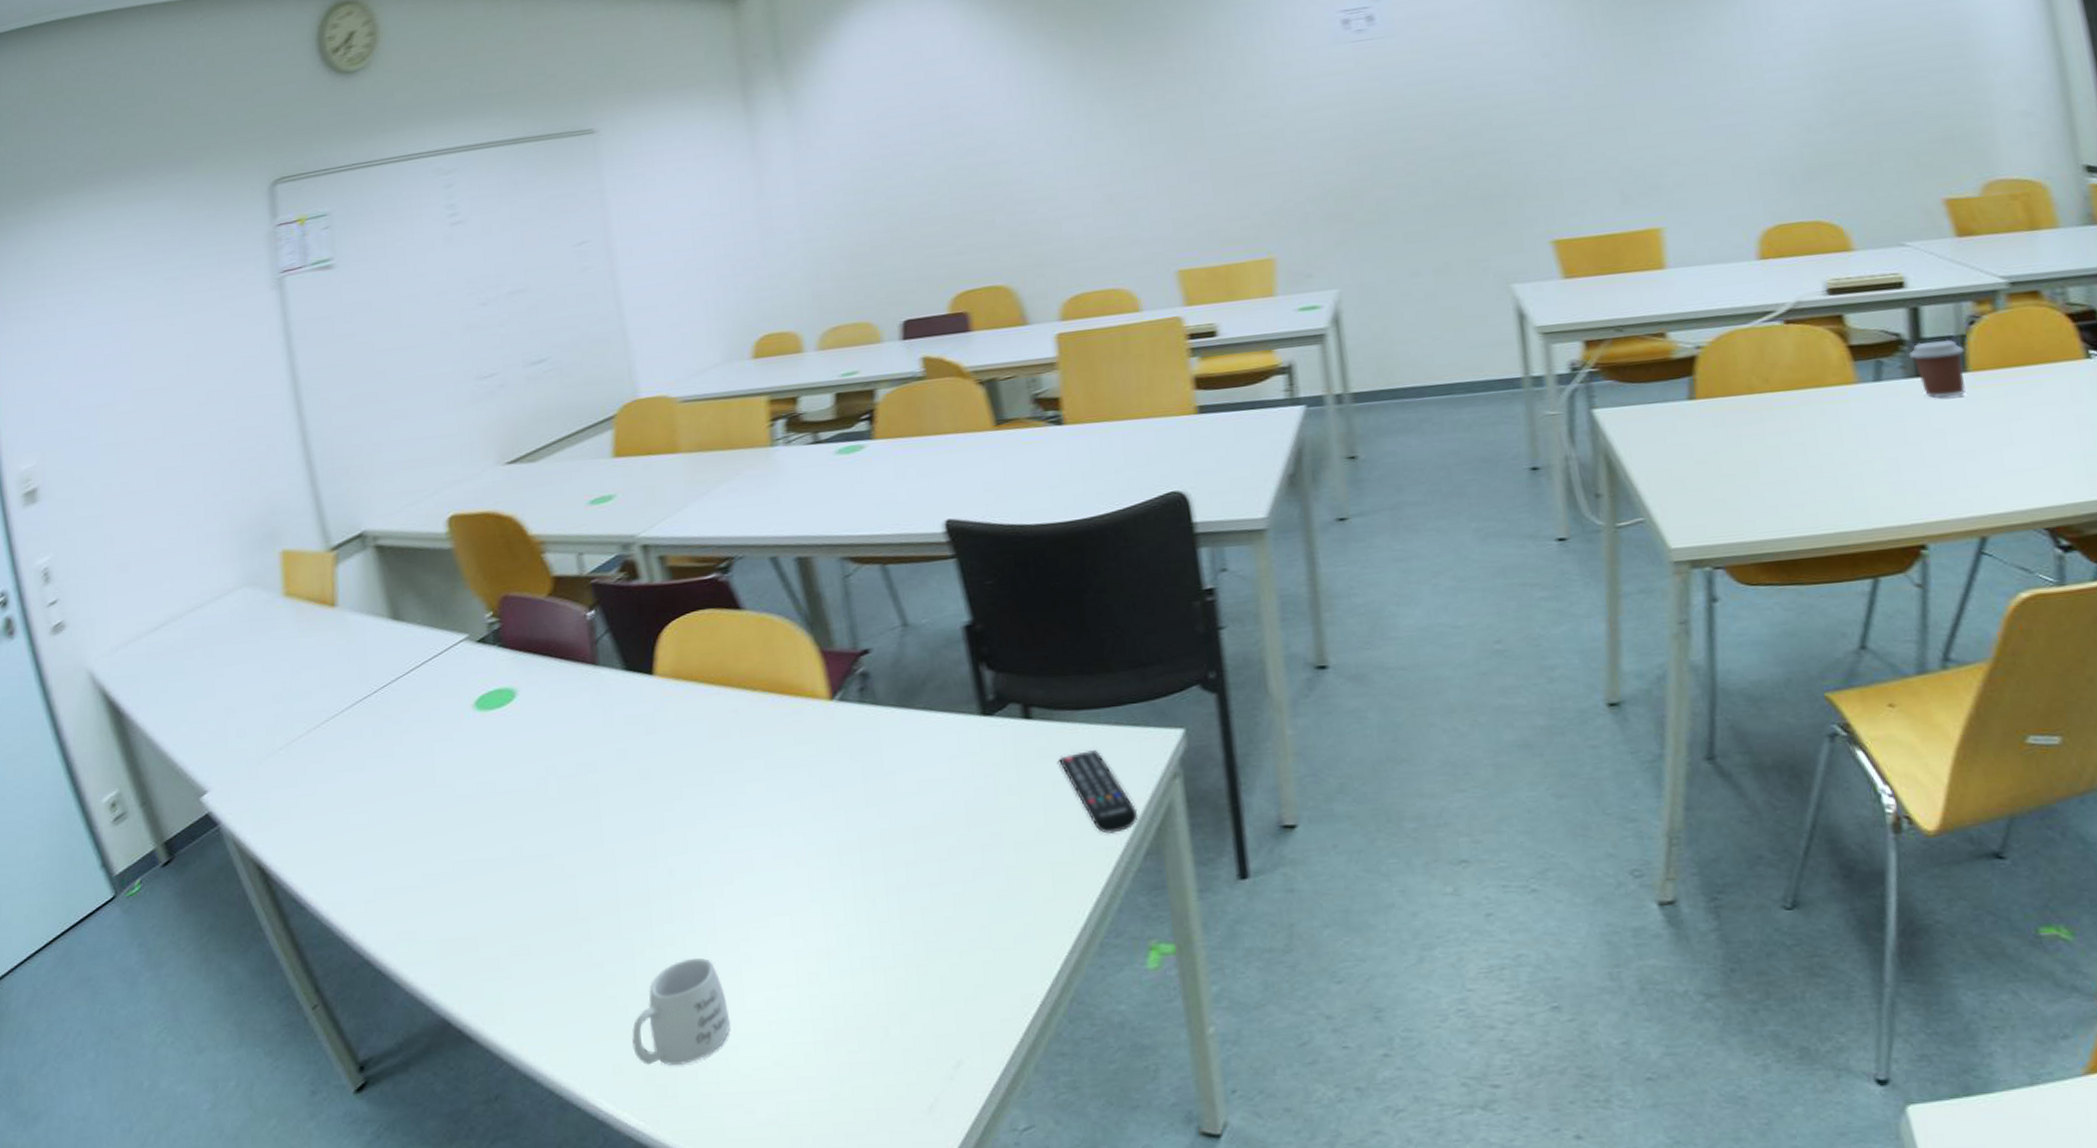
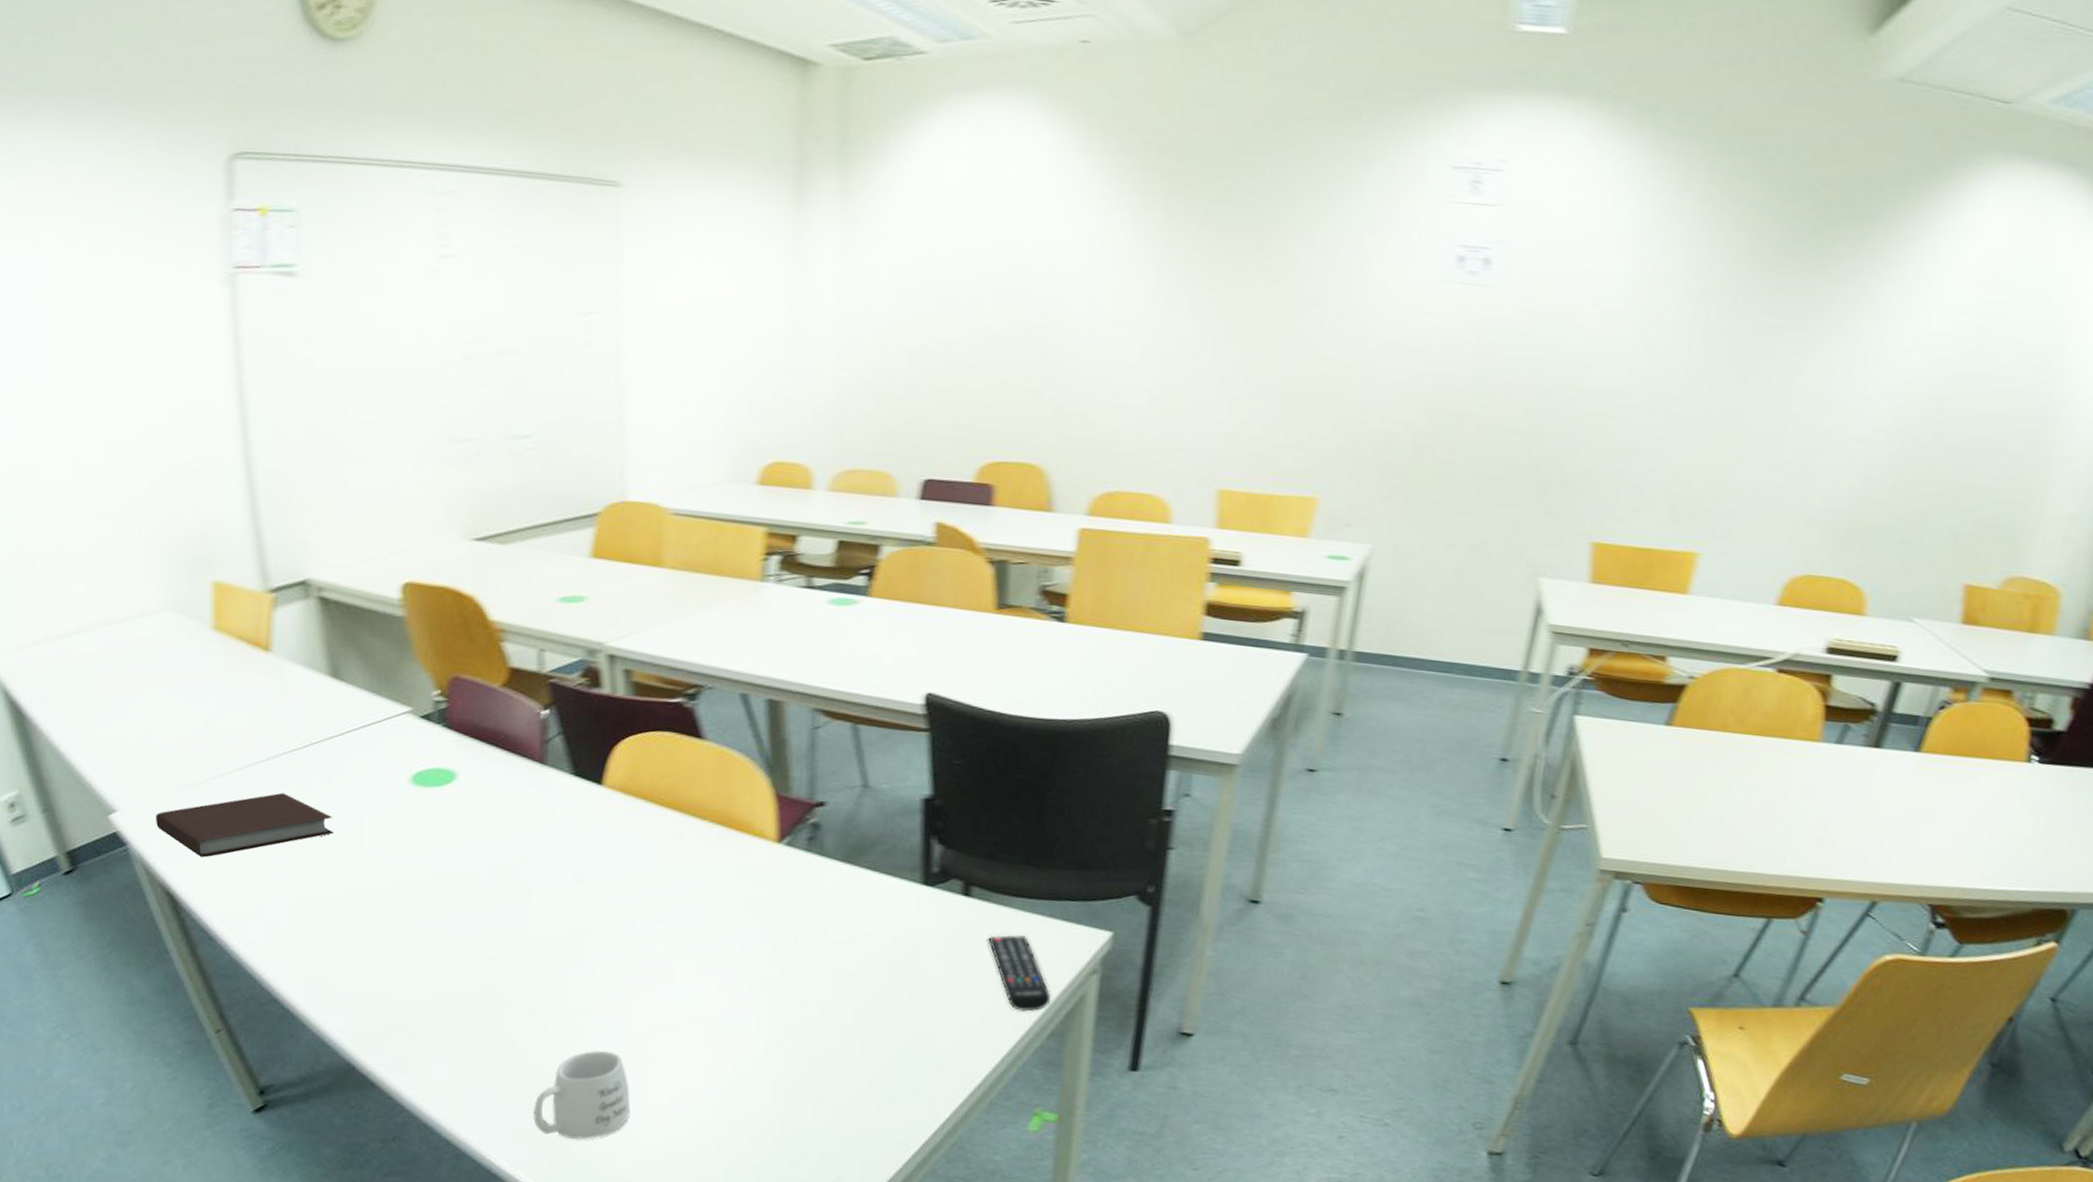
notebook: none [243,742,408,824] -> present [156,792,333,858]
coffee cup: present [1909,339,1966,398] -> none [1875,715,1926,773]

